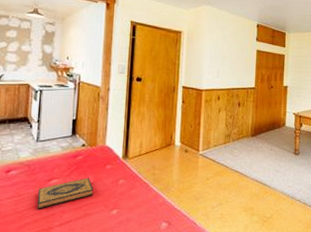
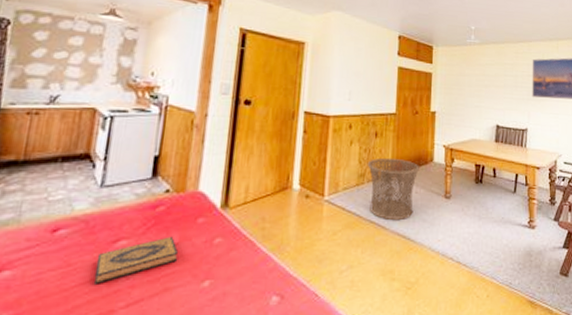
basket: none [232,122,274,171] -> present [367,157,419,221]

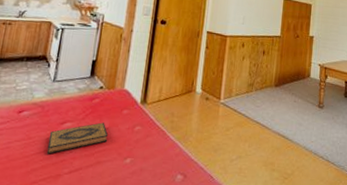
basket: present [367,157,419,221] -> none [255,72,298,123]

